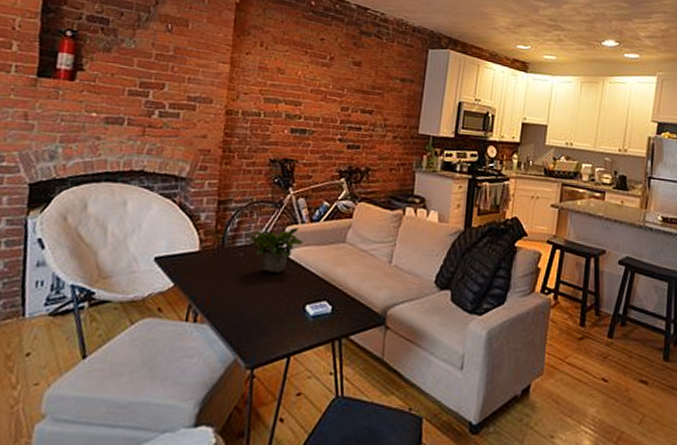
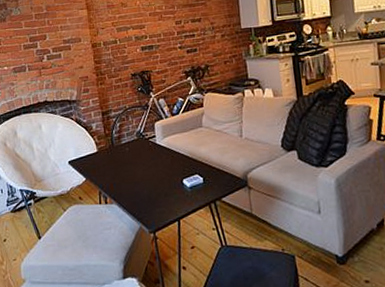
potted plant: present [245,228,303,273] -> none [128,122,170,159]

